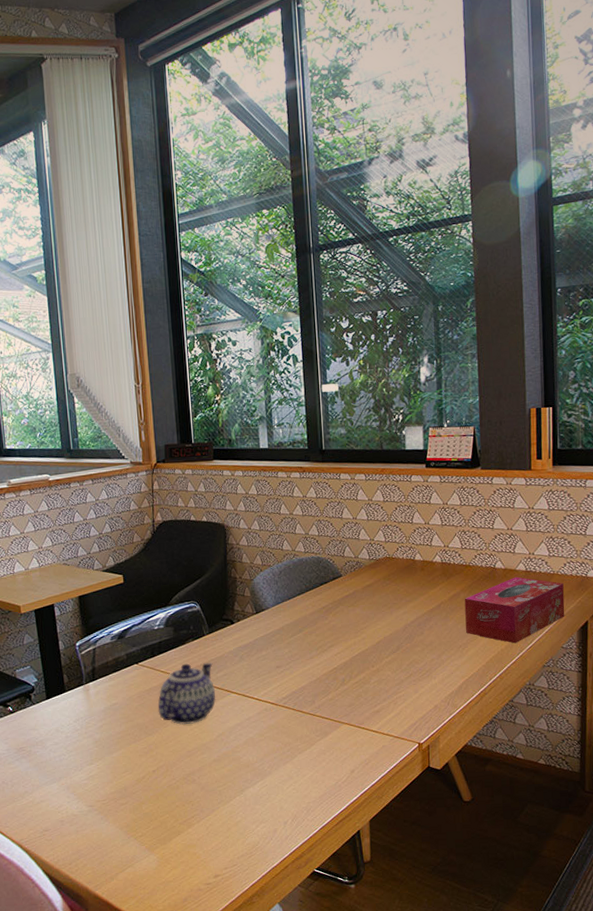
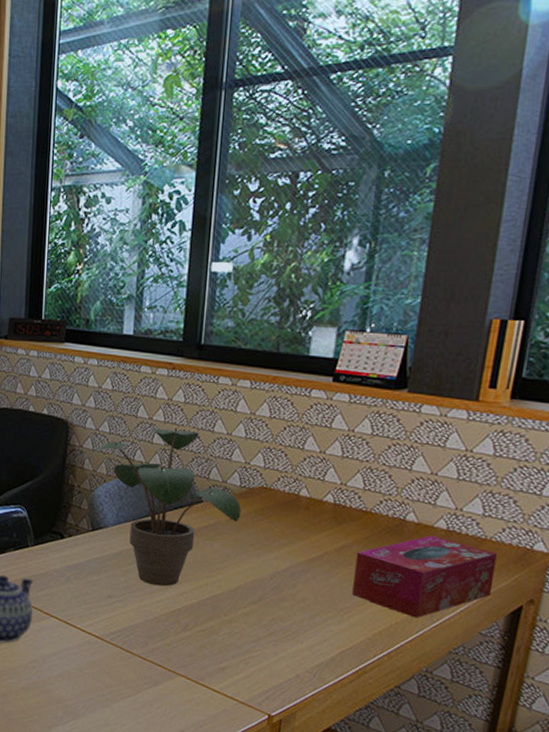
potted plant: none [245,519,373,652] -> present [89,428,241,587]

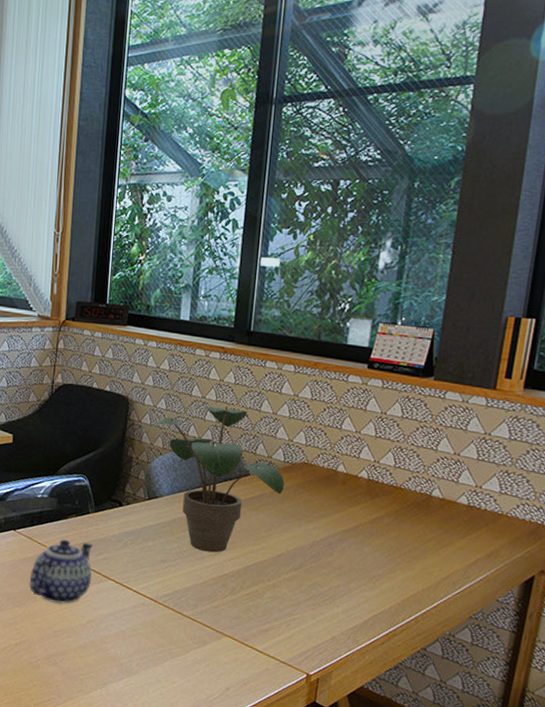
tissue box: present [352,535,497,618] -> none [383,510,512,586]

